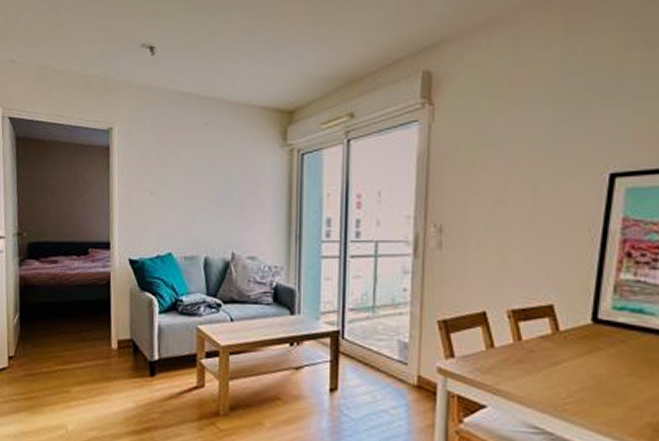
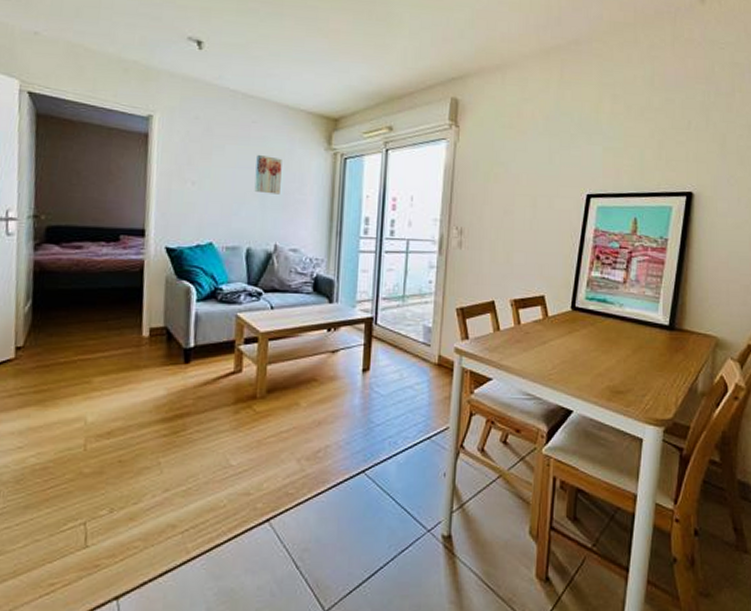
wall art: none [210,157,236,199] -> present [254,154,282,195]

